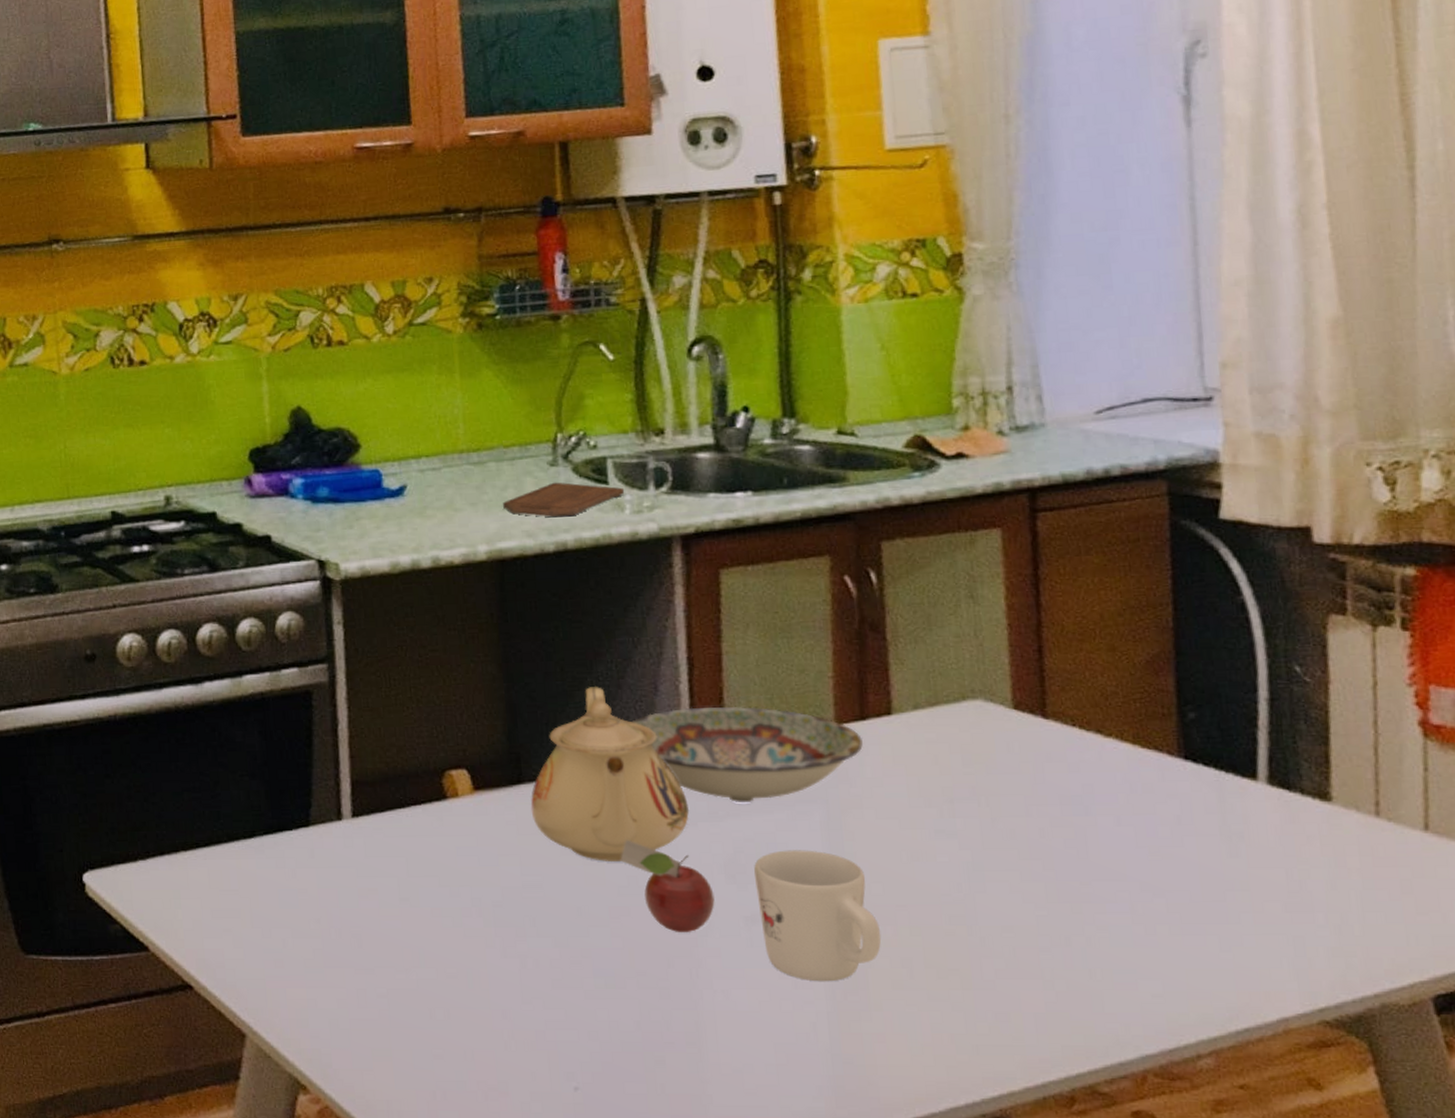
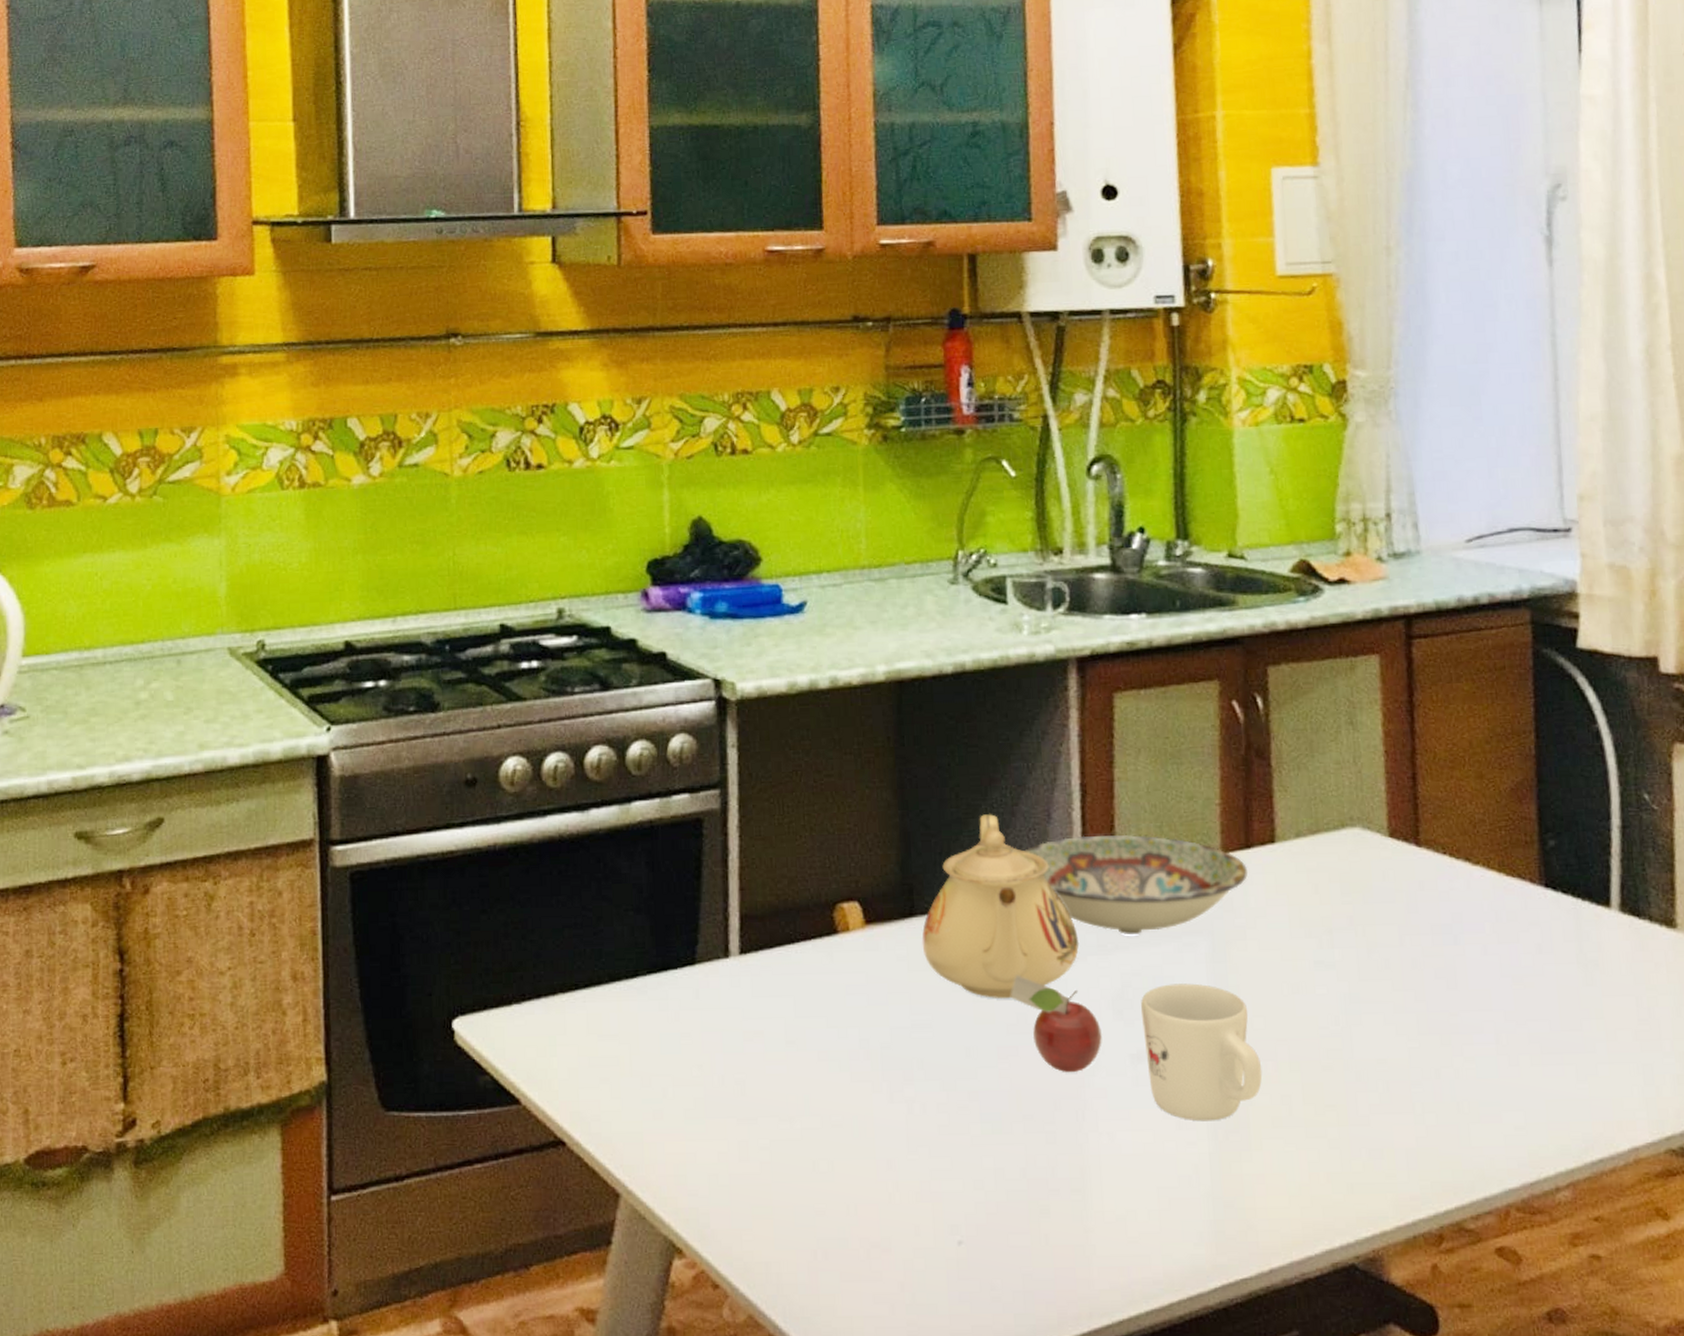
cutting board: present [502,482,625,517] -> none [902,600,1023,637]

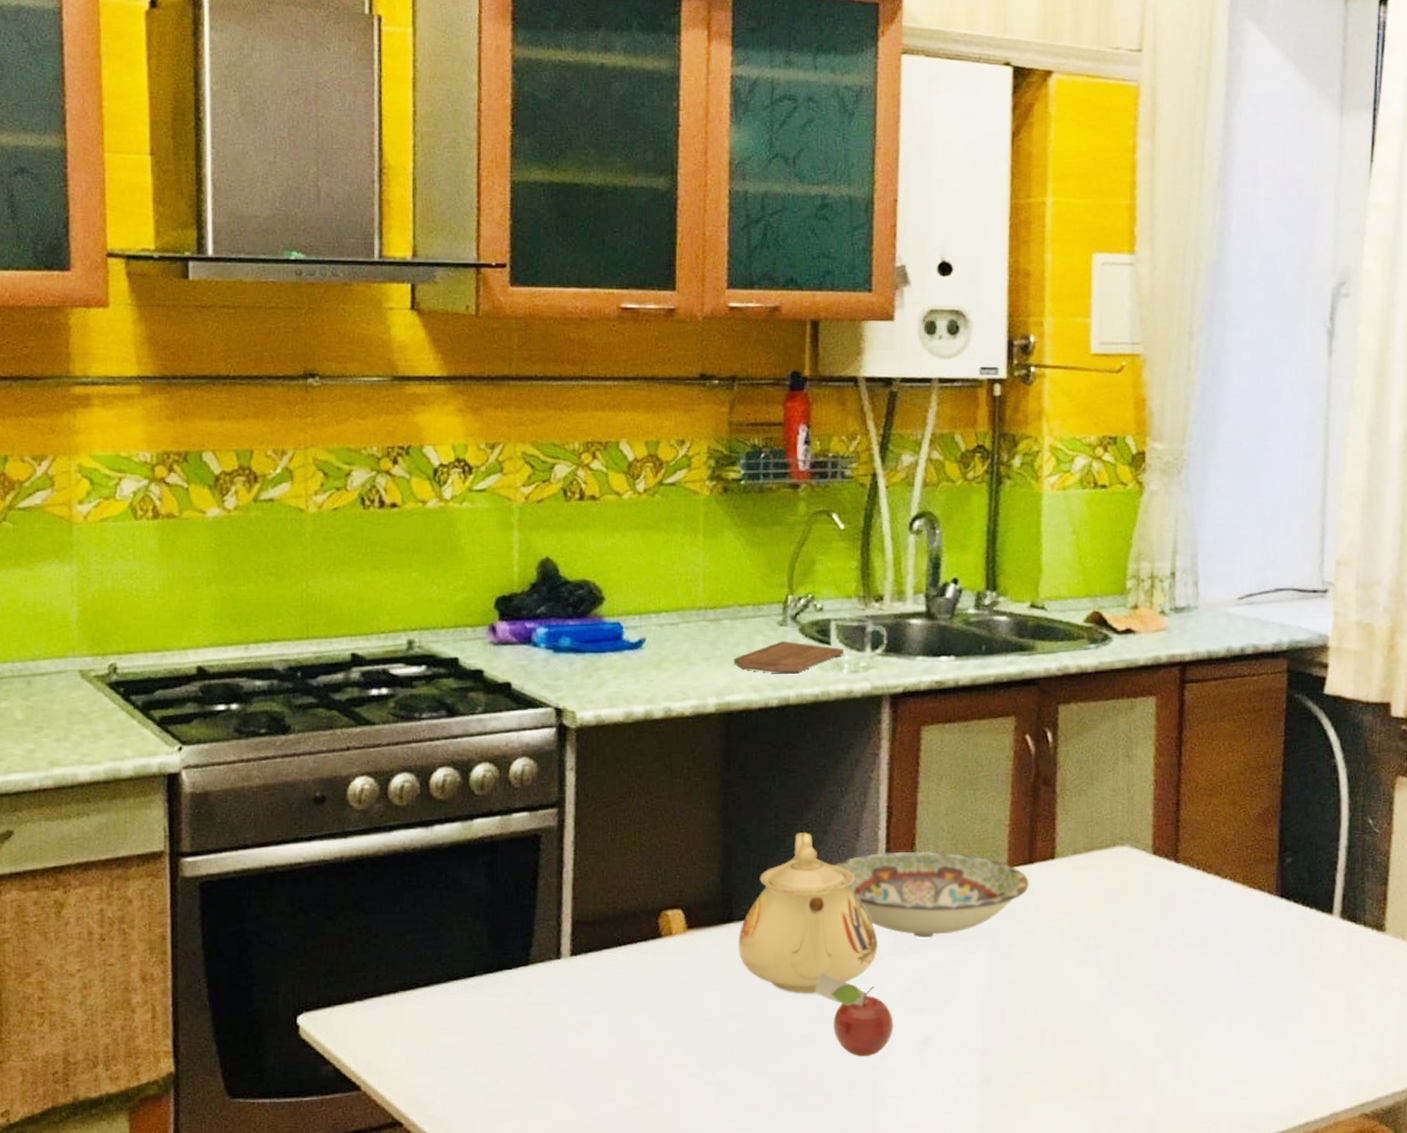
cutting board: none [902,600,1023,637] -> present [733,641,845,673]
mug: present [1140,983,1263,1122] -> none [928,979,1031,1097]

